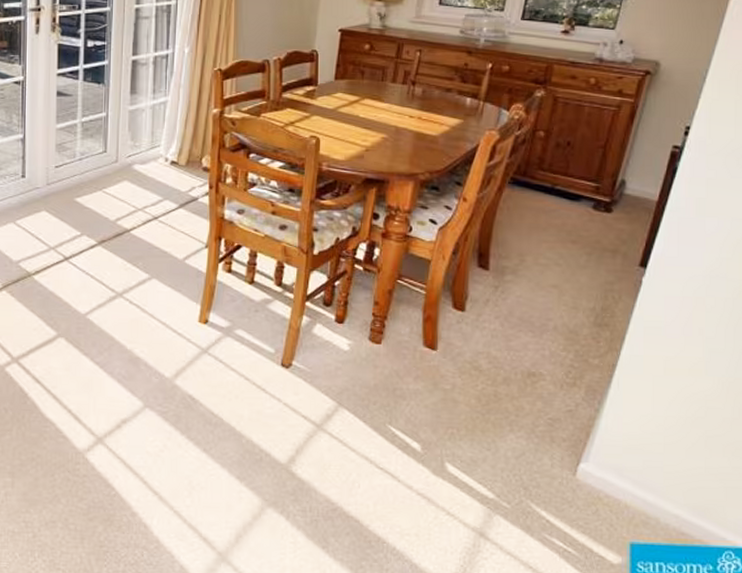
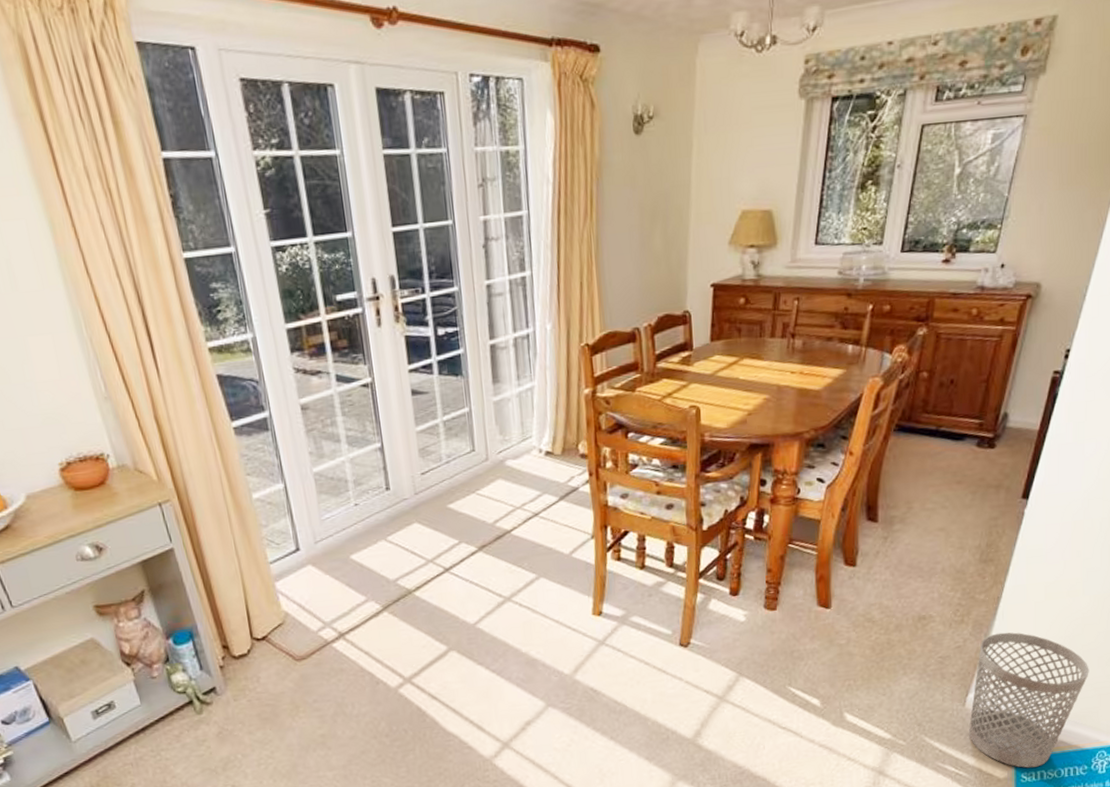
wastebasket: none [579,402,714,558] -> present [968,632,1089,768]

